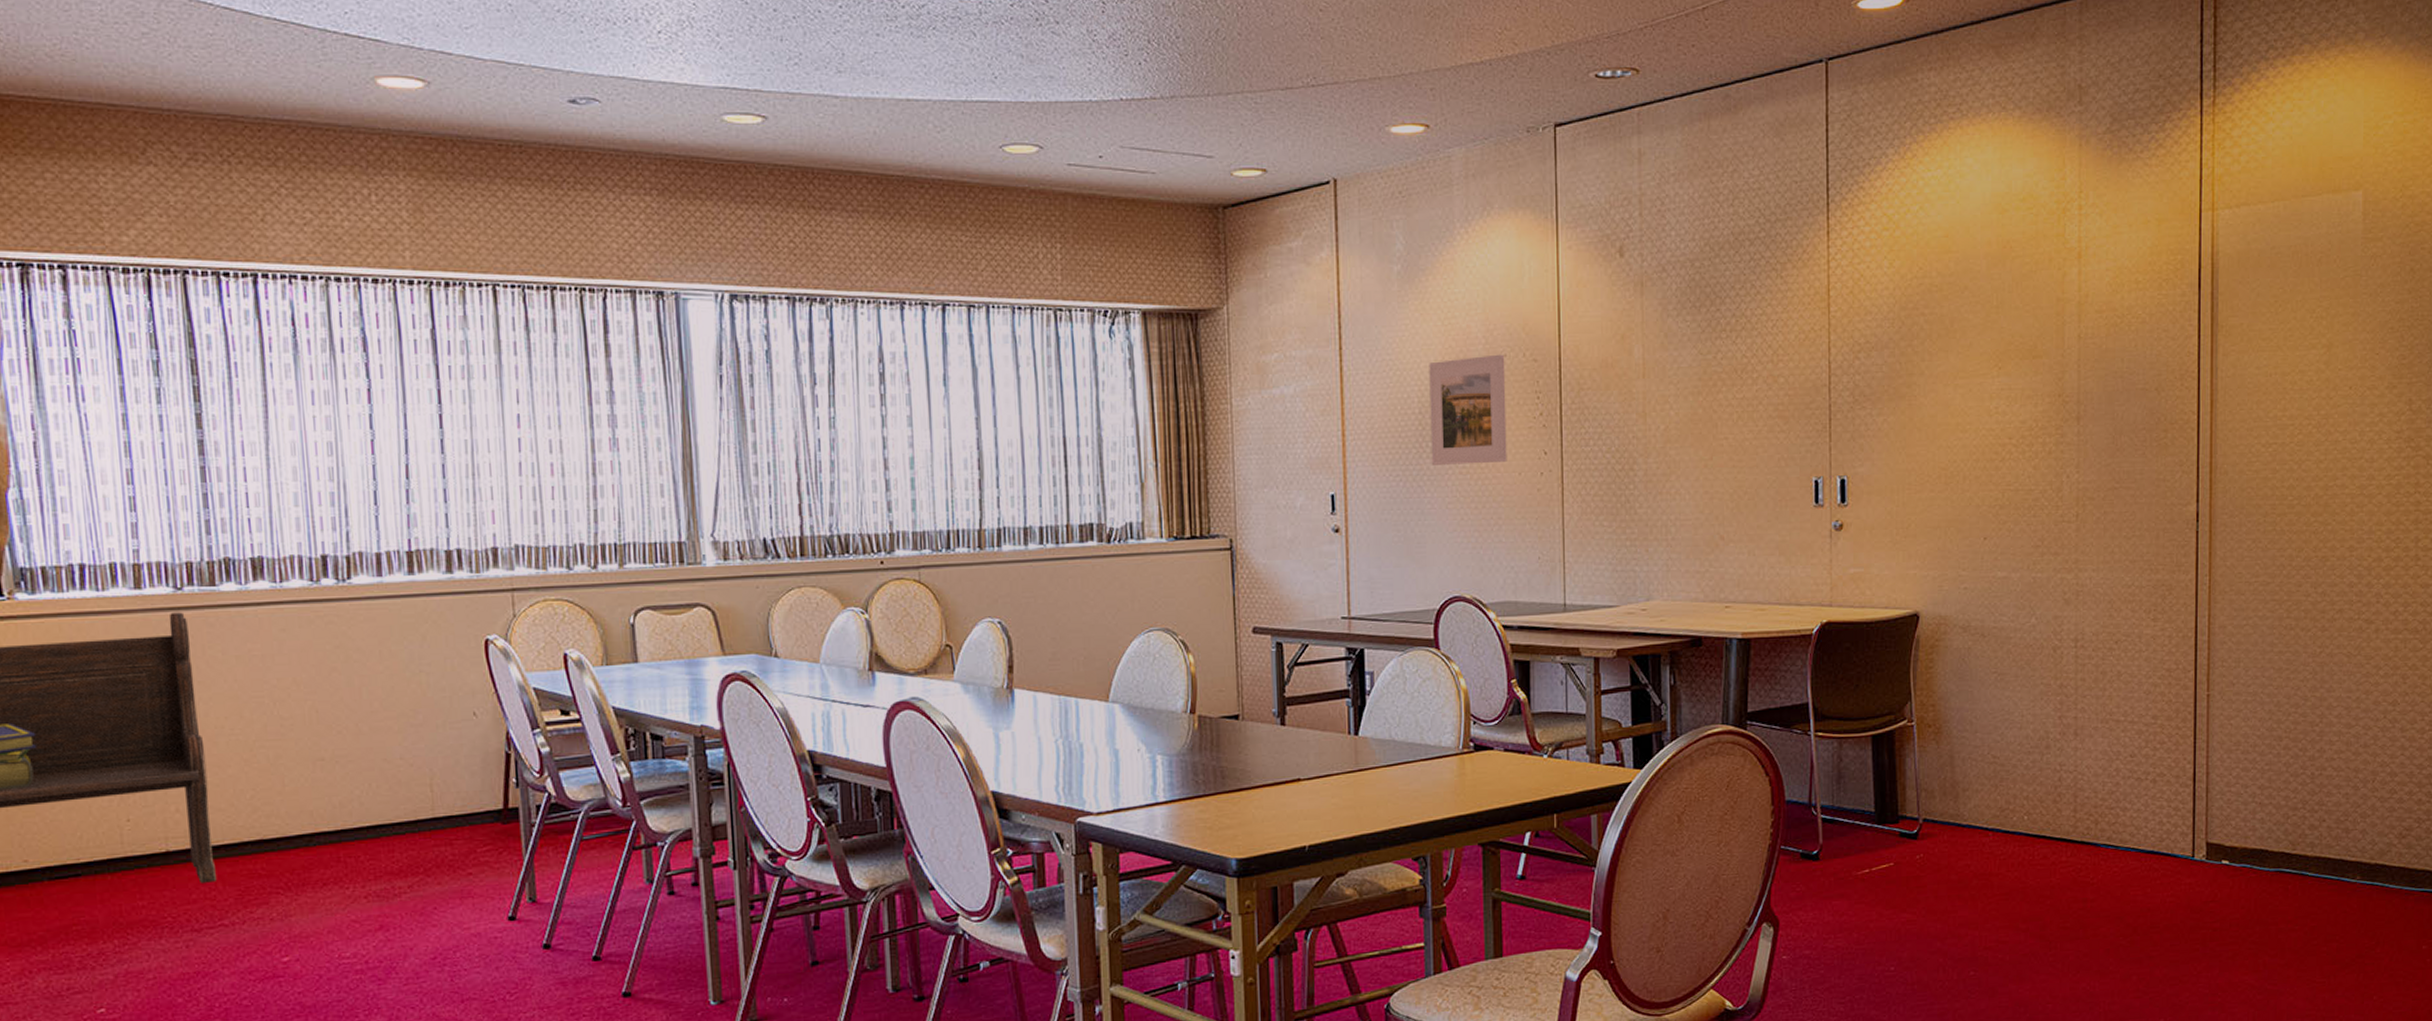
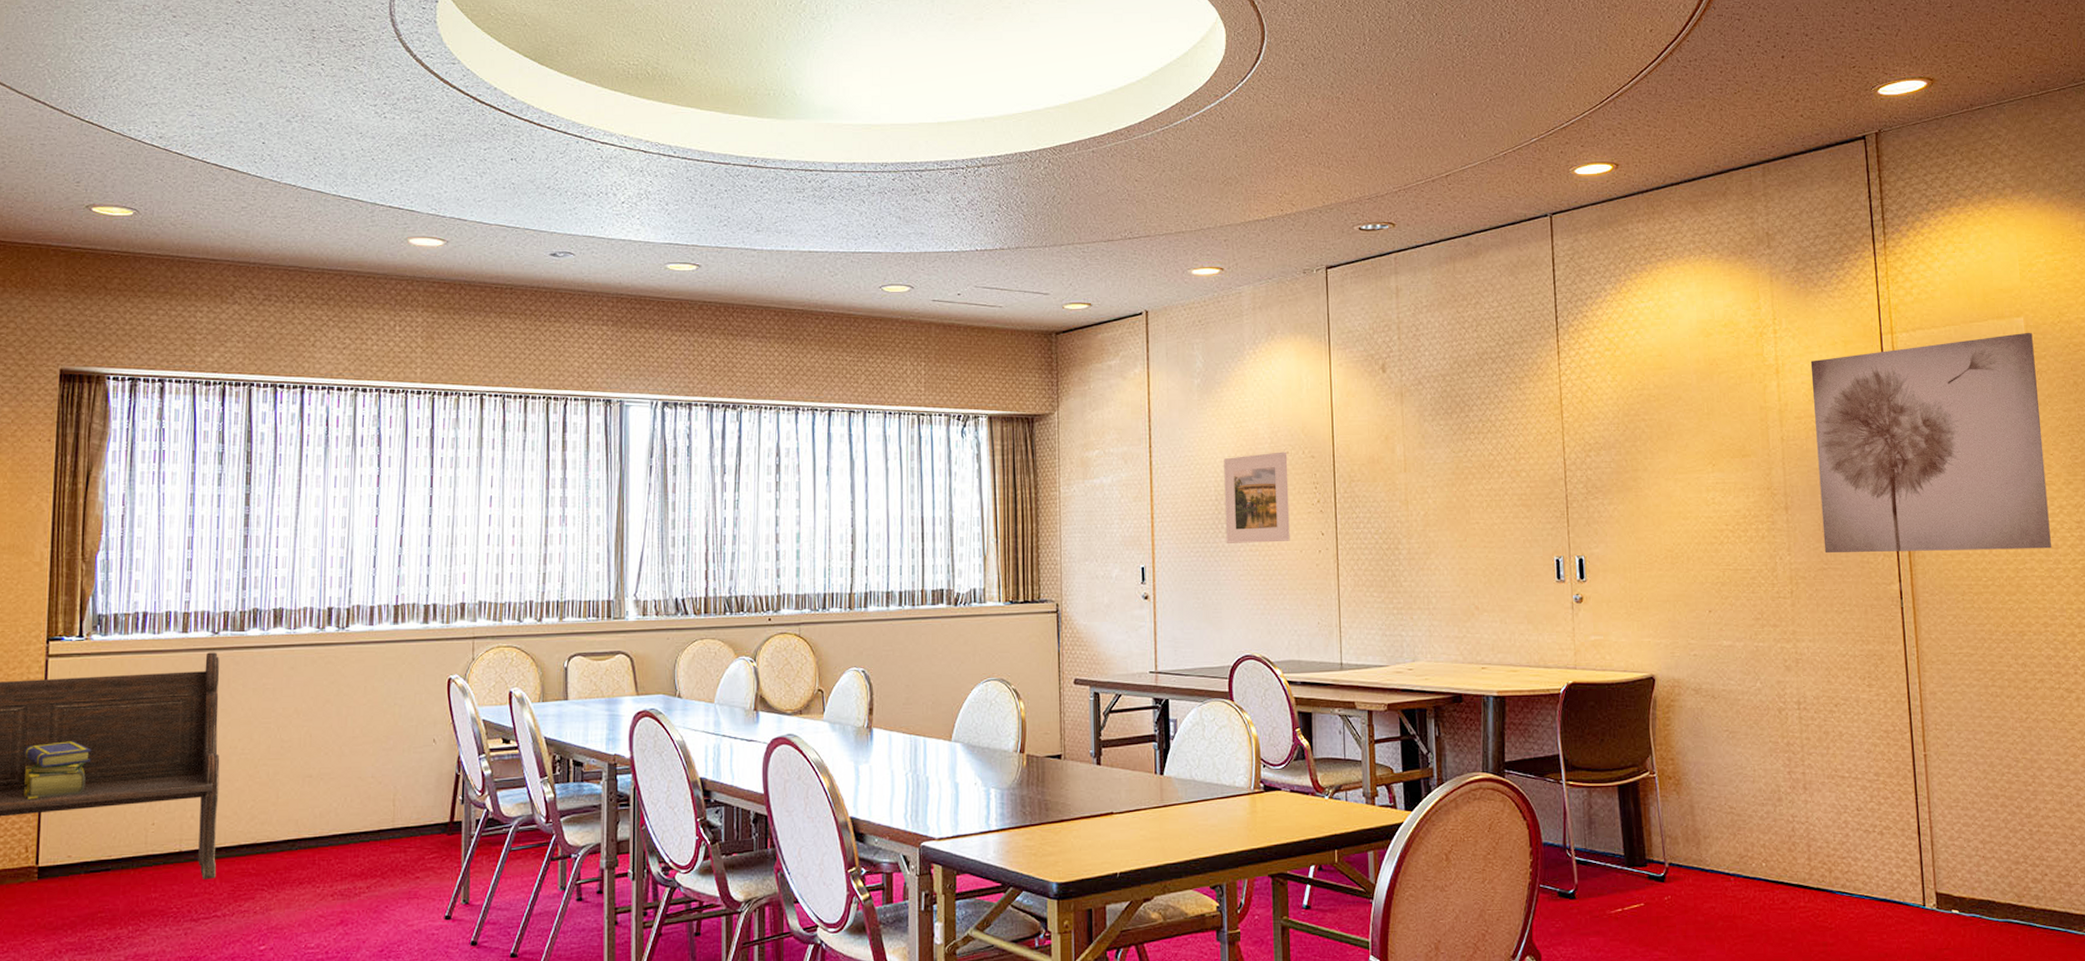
wall art: none [2117,209,2370,471] -> present [1810,332,2051,554]

